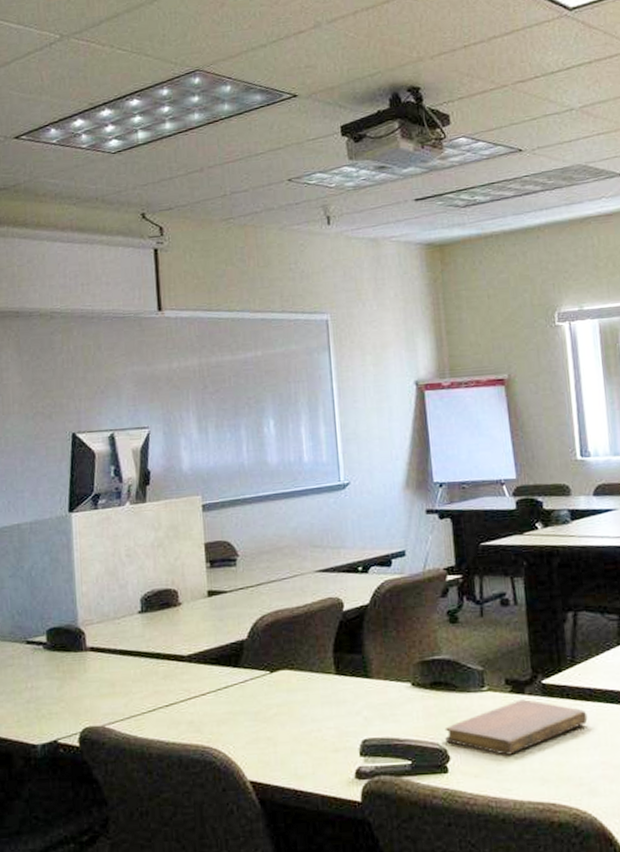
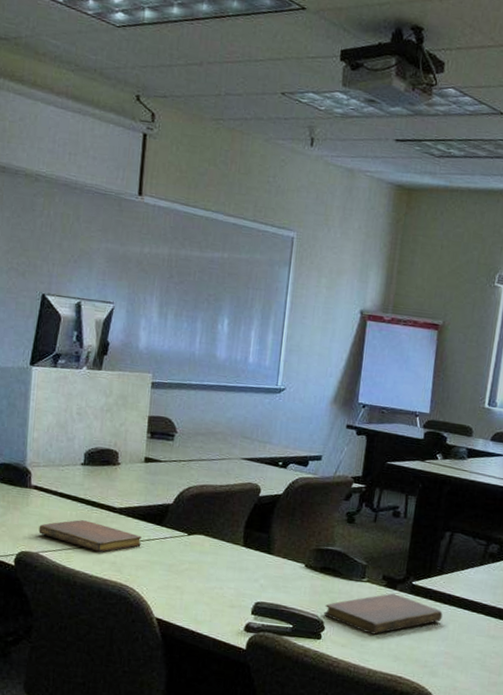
notebook: none [101,677,219,712] -> present [38,520,142,552]

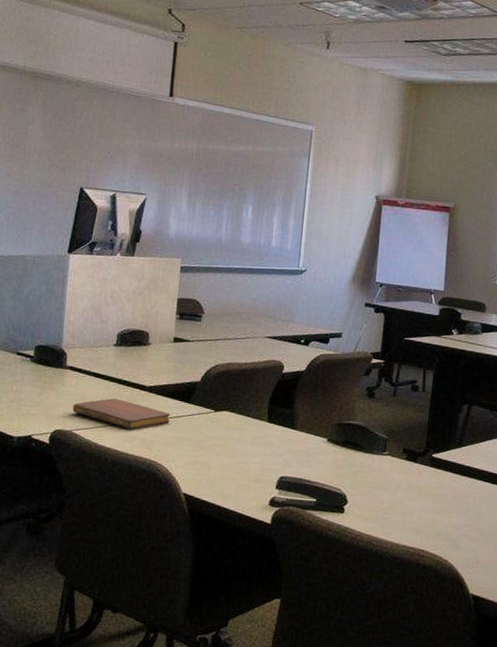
notebook: present [324,593,443,635] -> none [346,466,463,508]

